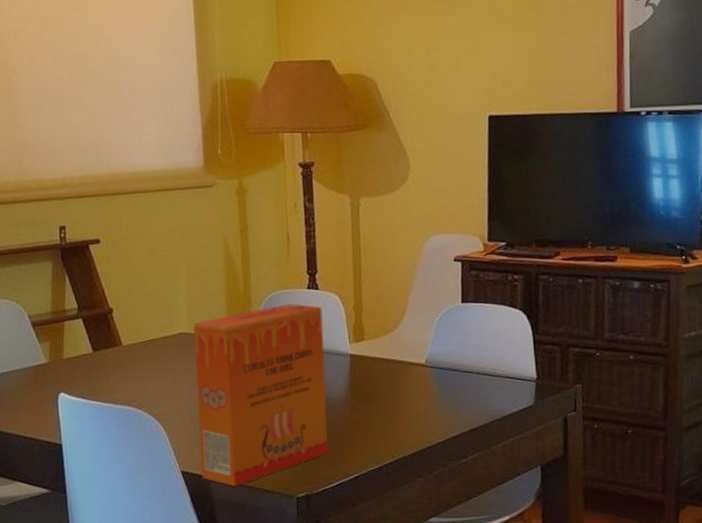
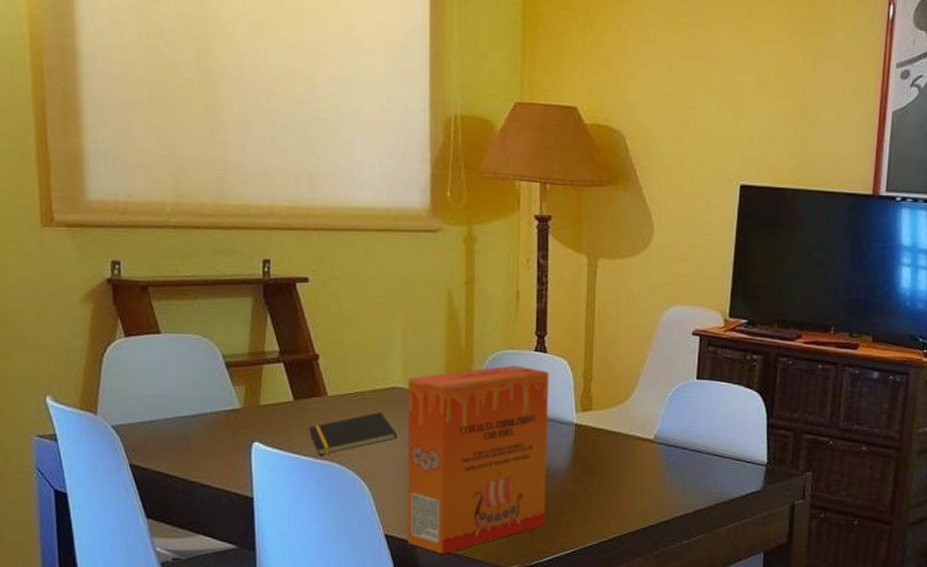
notepad: none [108,357,188,401] -> present [309,412,398,455]

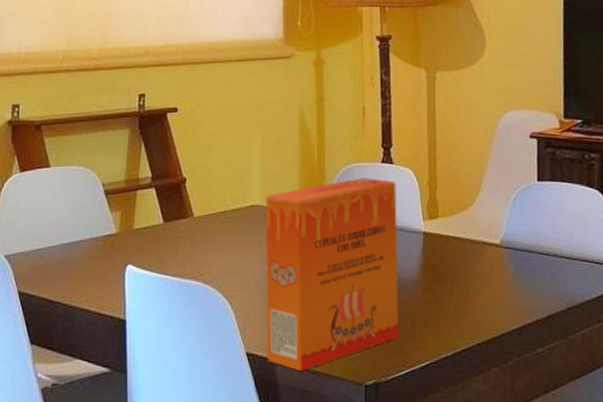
notepad: present [309,412,398,455] -> none [177,230,258,275]

